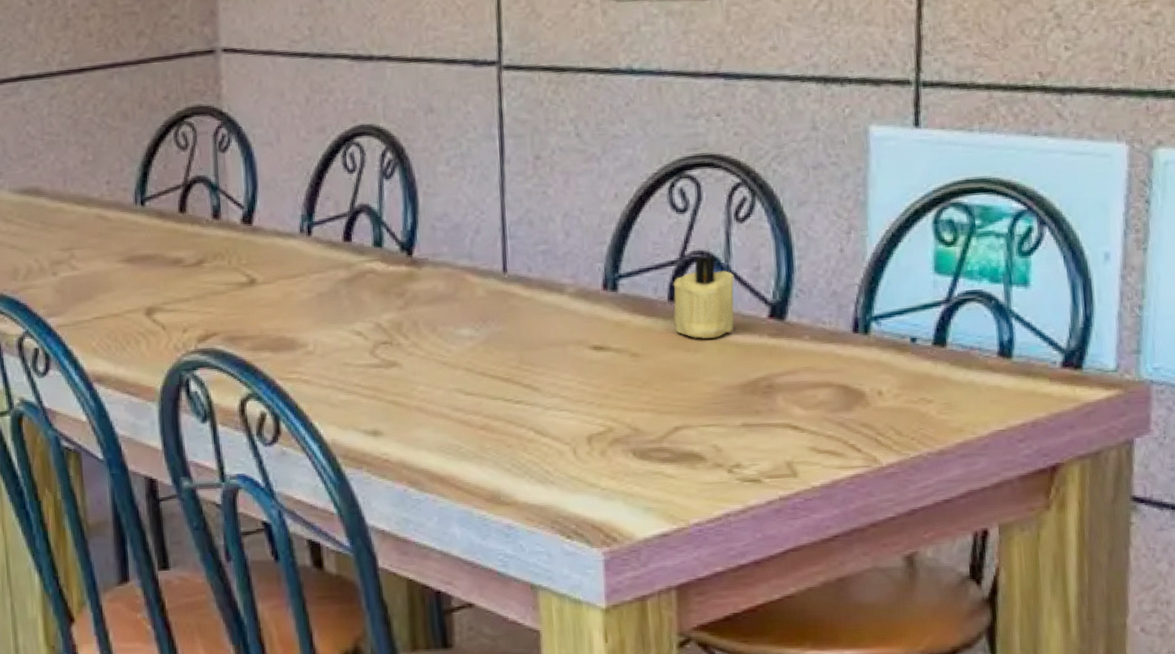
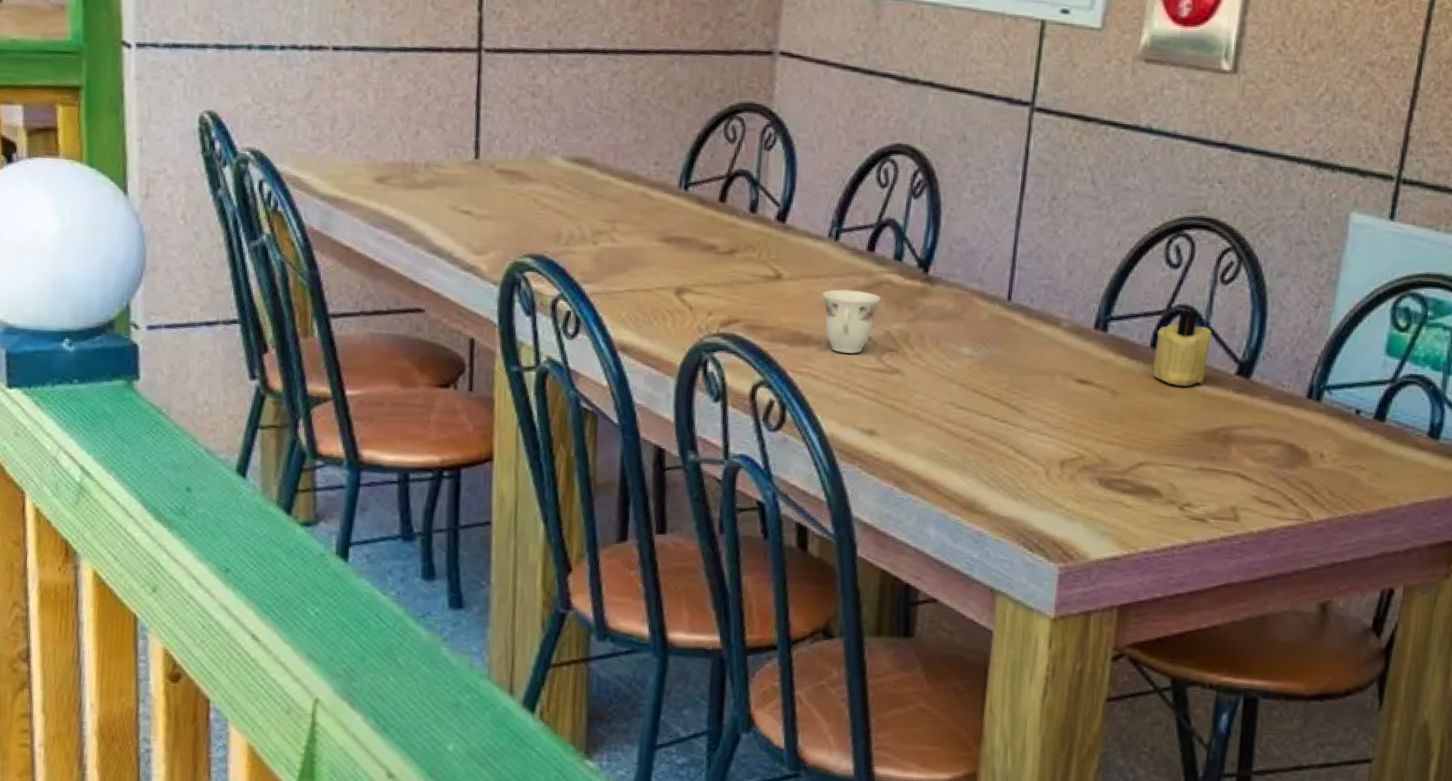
teacup: none [302,284,366,354] -> present [822,289,881,355]

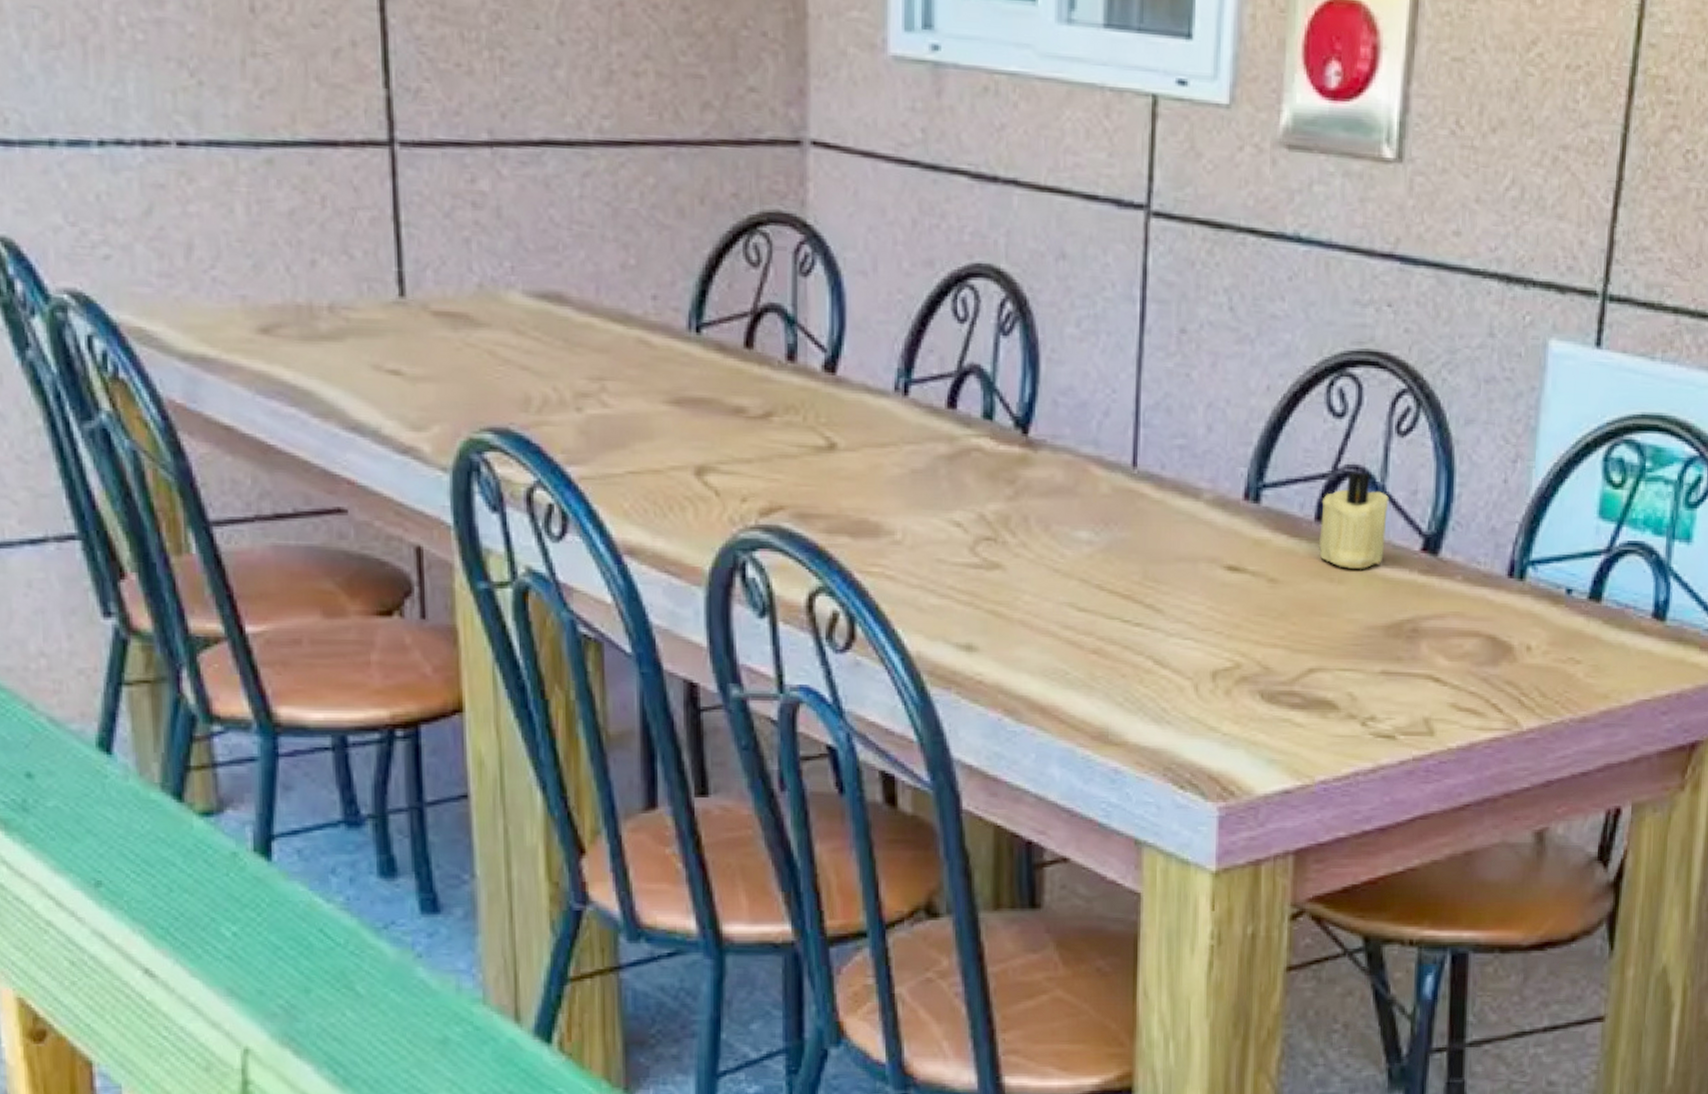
teacup: present [822,289,881,355] -> none [892,460,969,546]

